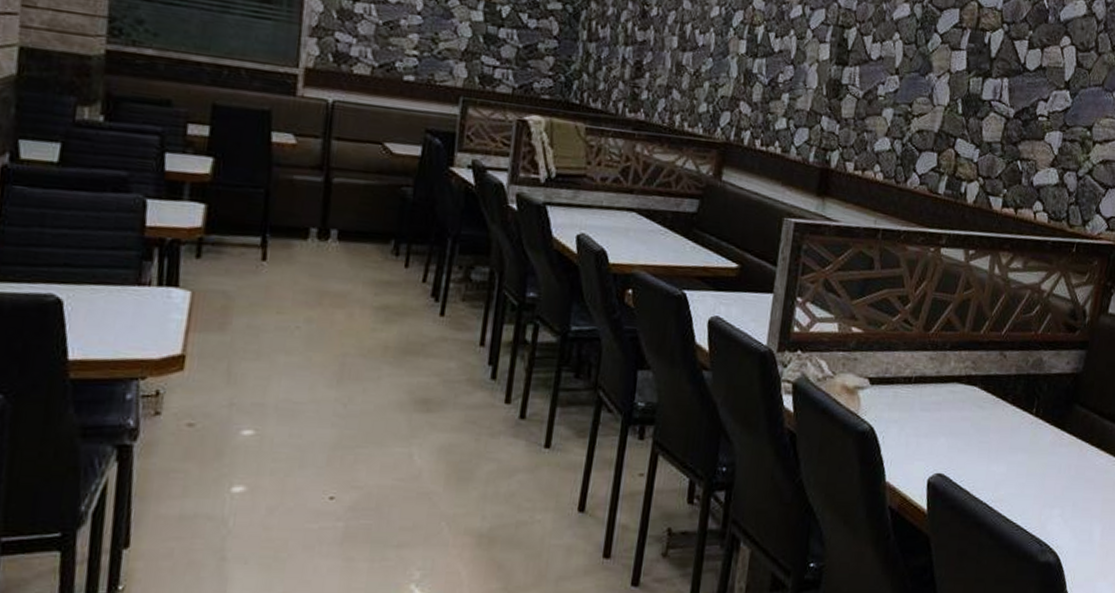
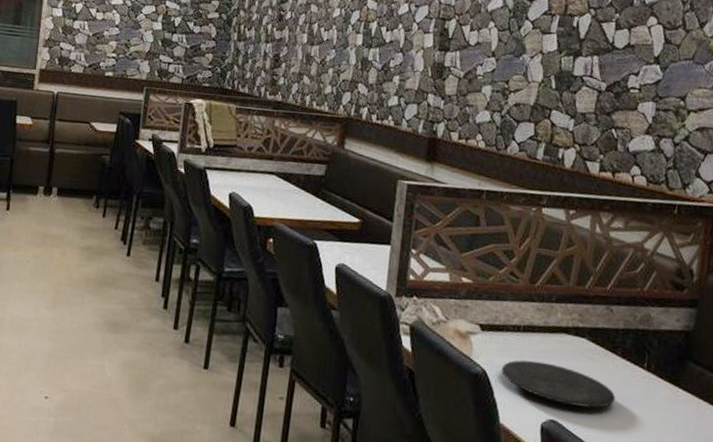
plate: none [889,413,1004,458] -> present [501,360,616,408]

